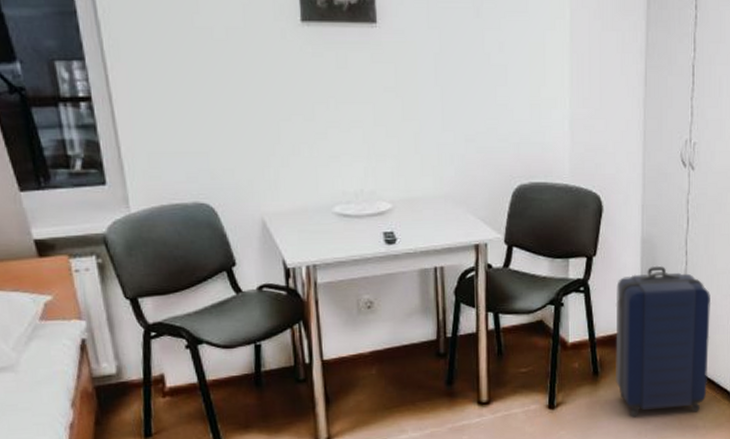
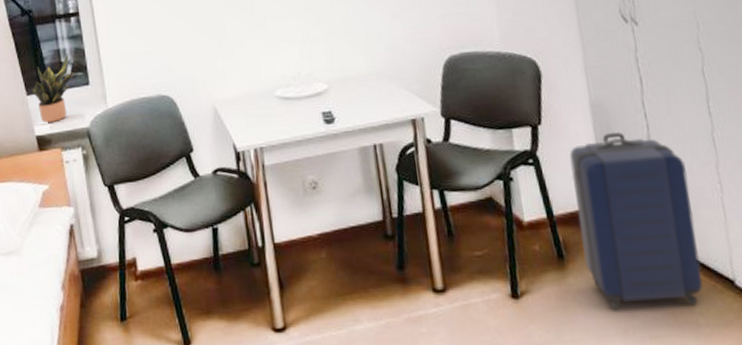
potted plant: none [27,145,85,226] -> present [32,53,74,123]

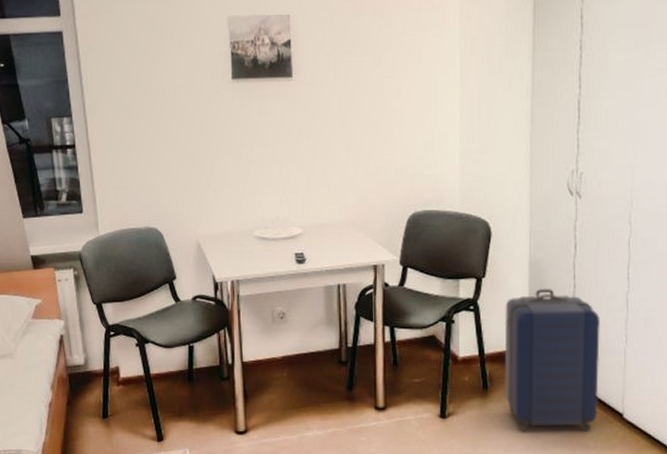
potted plant: present [32,53,74,123] -> none [28,182,69,245]

